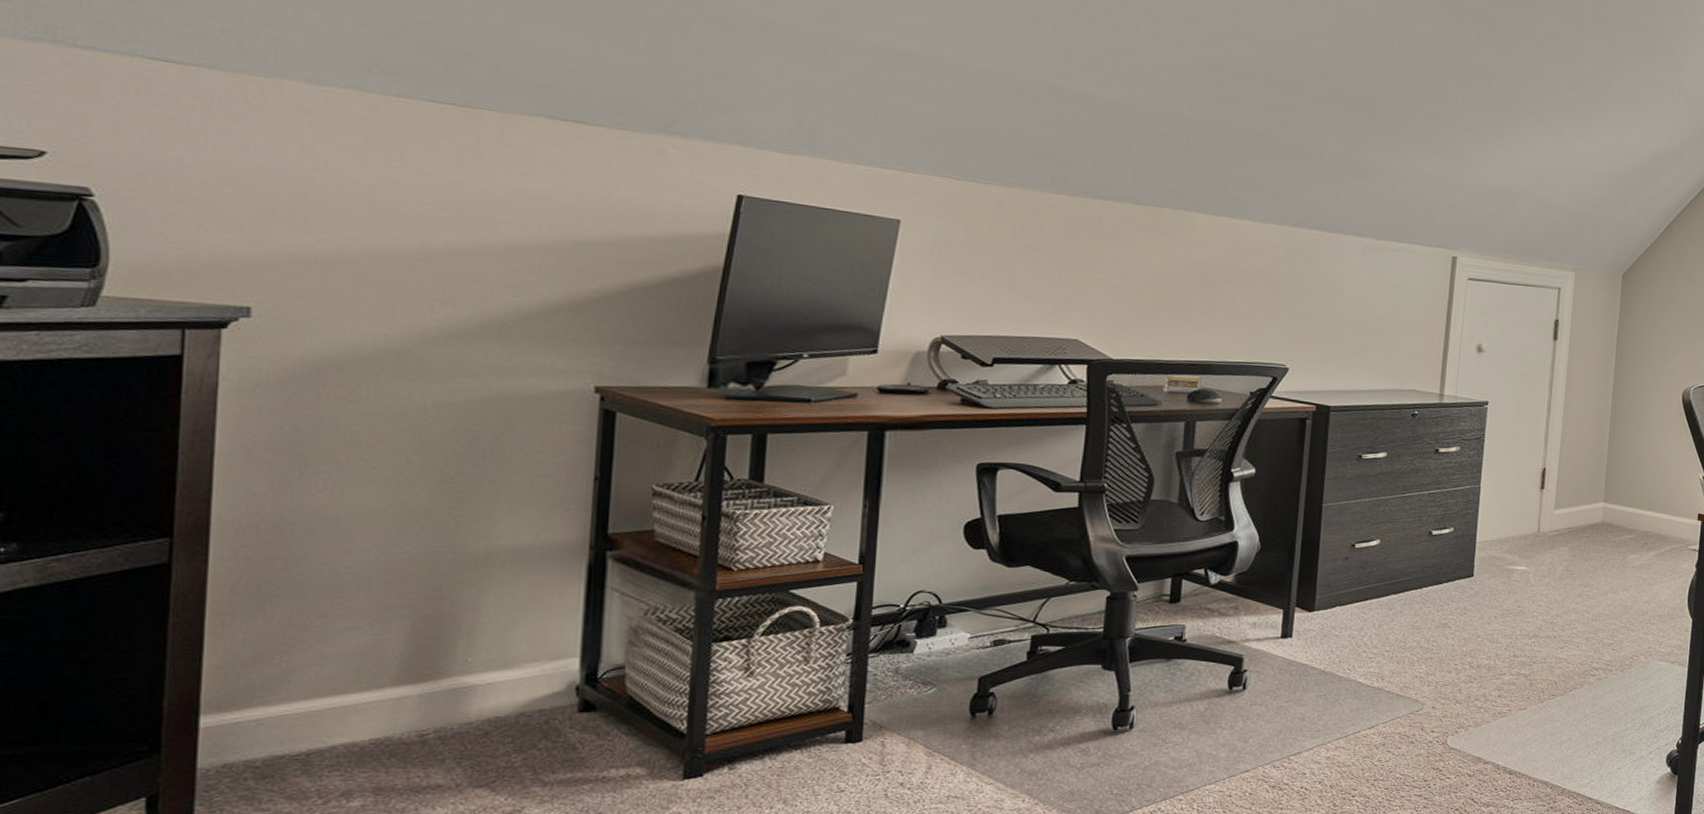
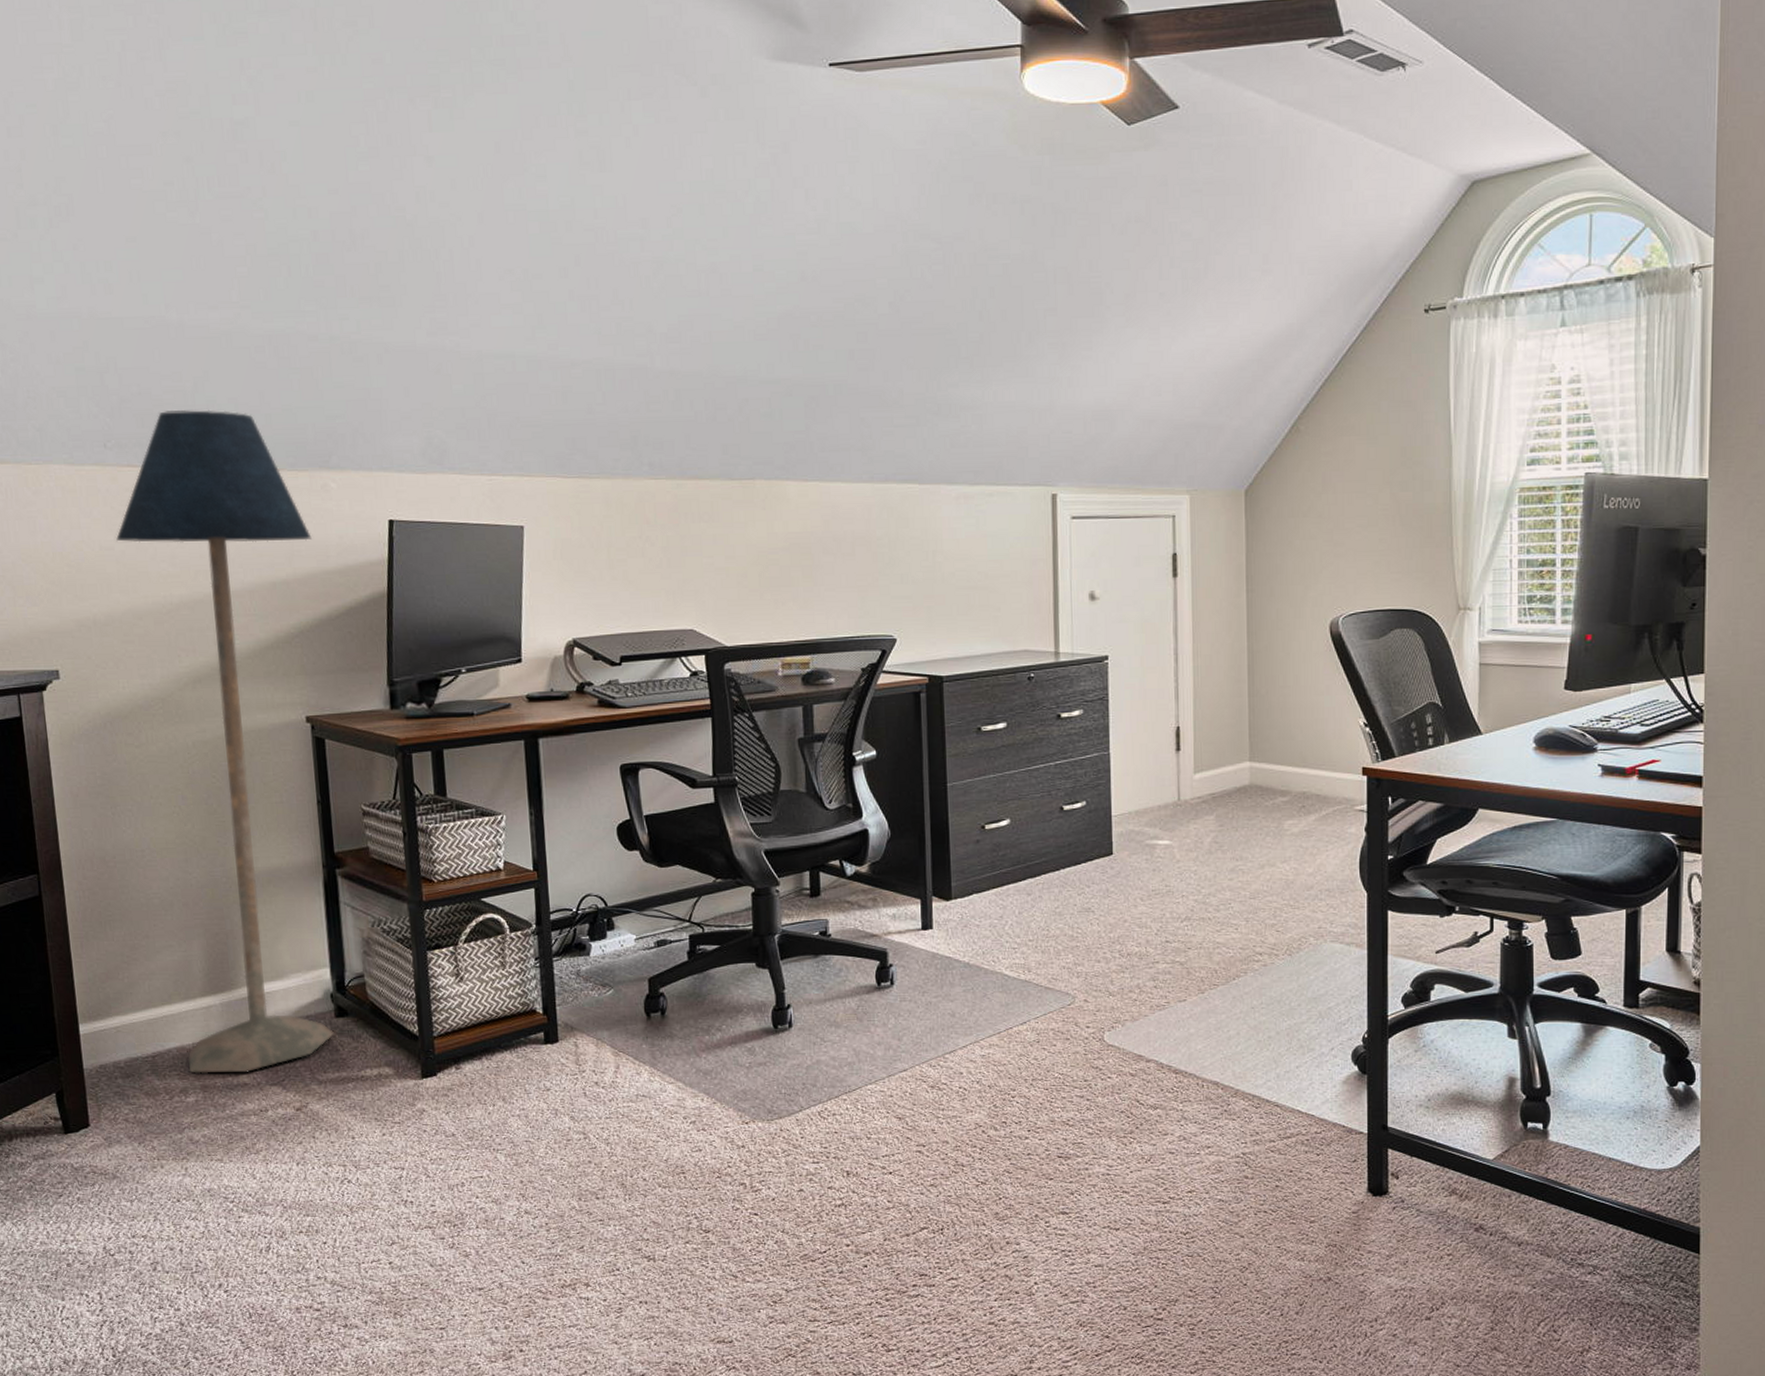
floor lamp: none [359,45,636,774] -> present [116,410,334,1074]

